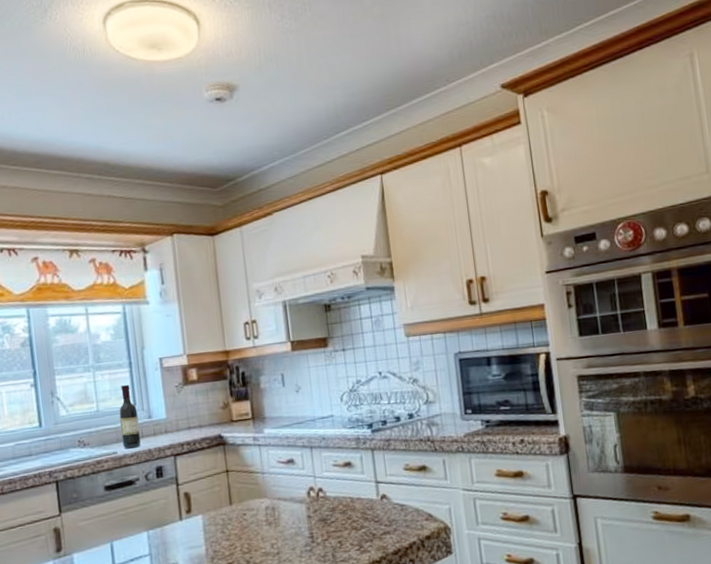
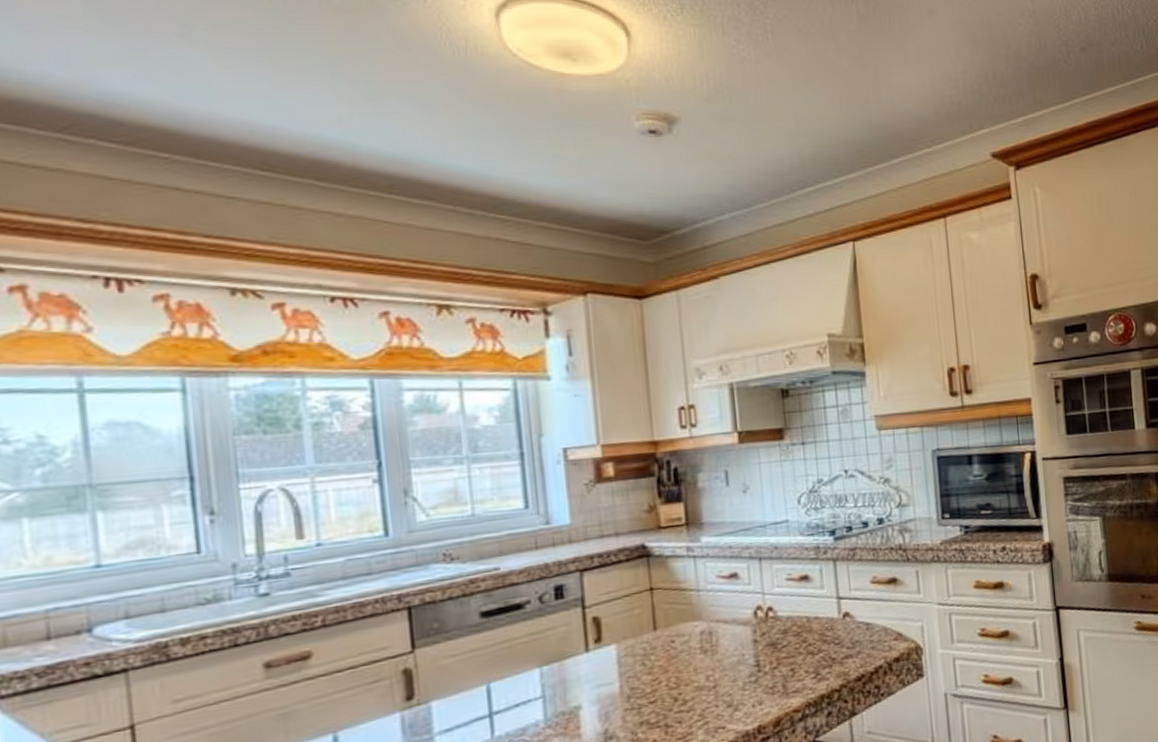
wine bottle: present [119,385,141,449] -> none [504,482,534,564]

